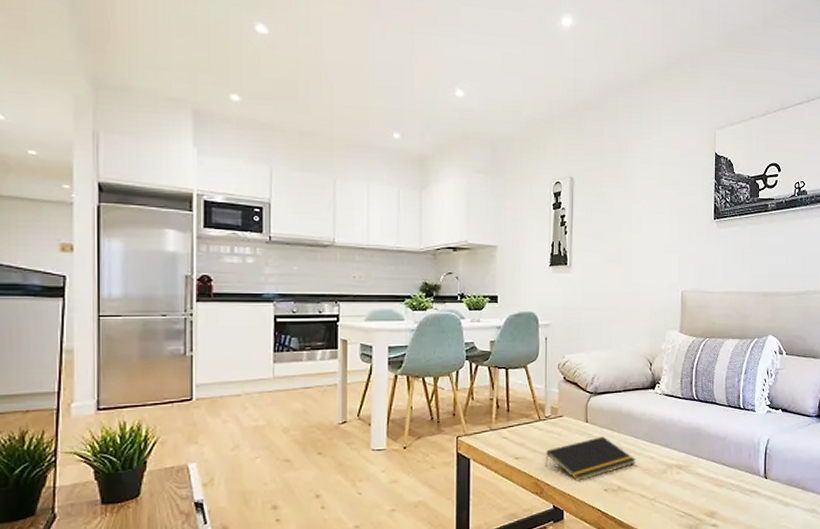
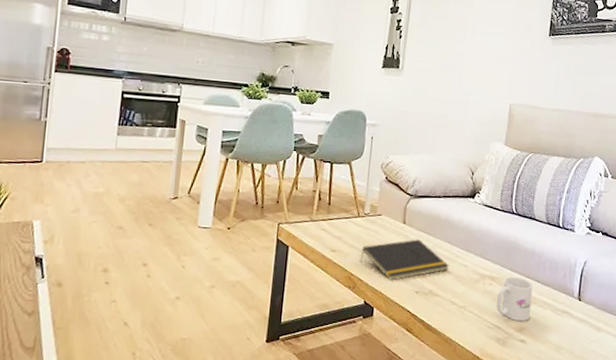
mug: none [686,462,720,507] -> present [496,276,533,322]

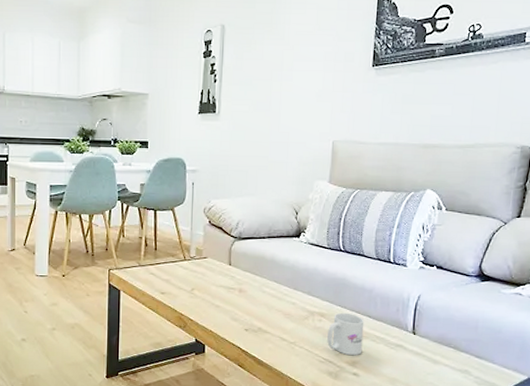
notepad: present [360,239,450,281] -> none [189,279,278,319]

